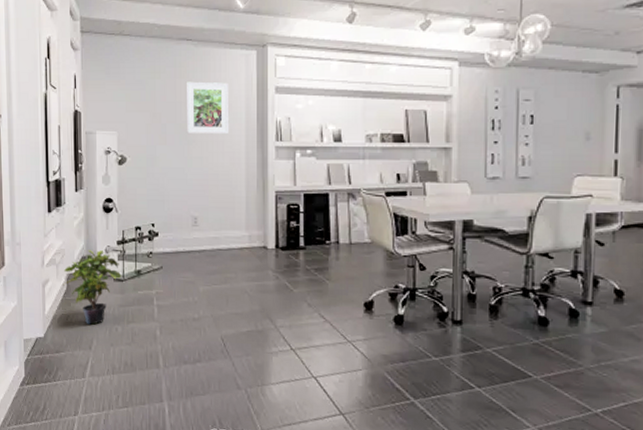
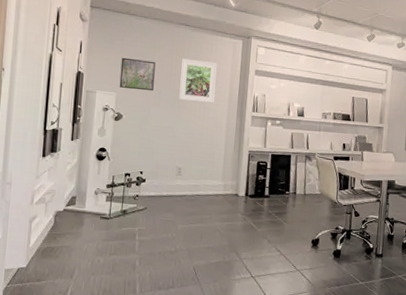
potted plant: present [62,250,122,325] -> none [50,191,108,256]
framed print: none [119,88,157,126] -> present [119,57,156,91]

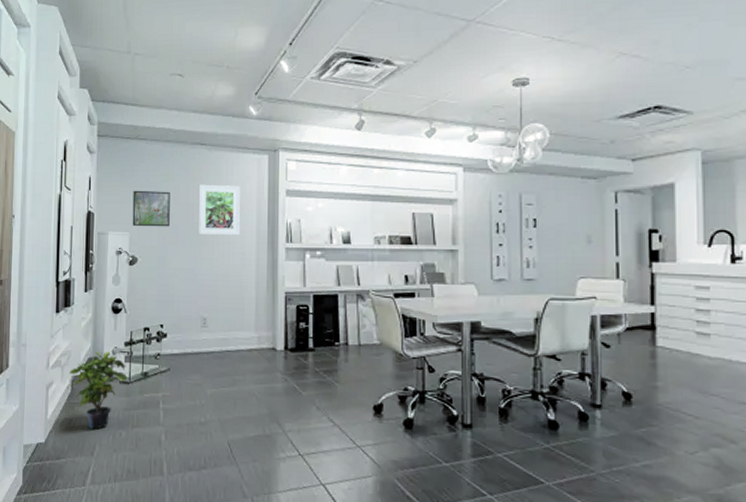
potted plant: none [50,191,108,256] -> present [67,351,128,429]

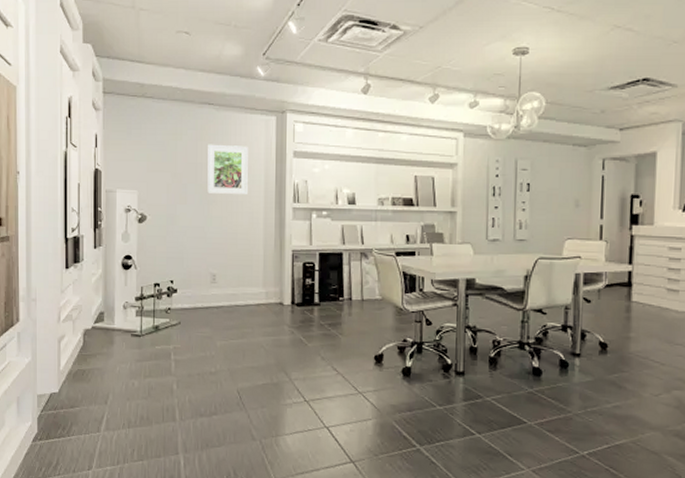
potted plant: present [67,351,128,429] -> none [79,306,140,380]
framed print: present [132,190,170,227] -> none [140,148,178,186]

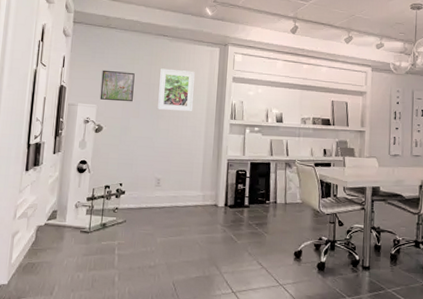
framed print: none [140,148,178,186] -> present [100,70,135,102]

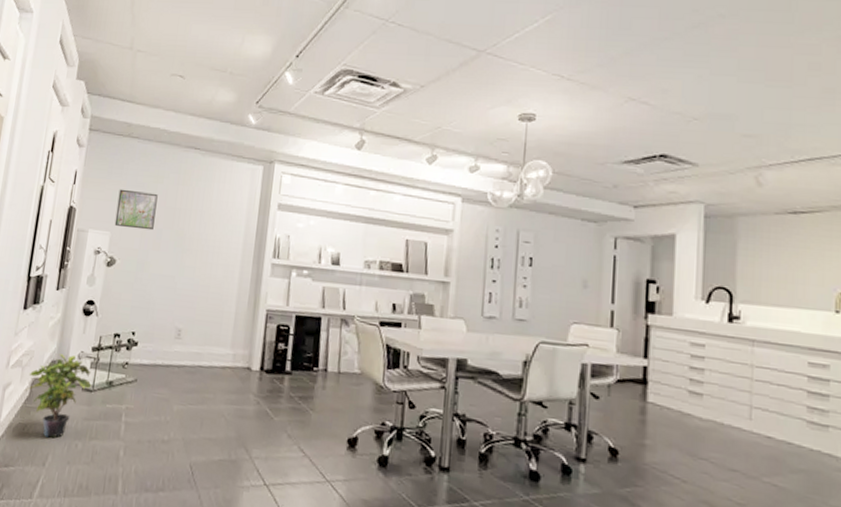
potted plant: none [31,205,88,272] -> present [25,354,92,438]
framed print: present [158,68,195,112] -> none [183,189,231,246]

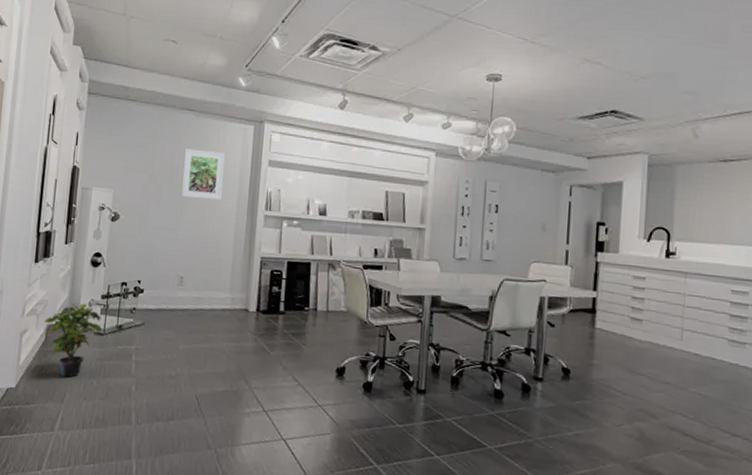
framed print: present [114,189,158,231] -> none [116,149,156,187]
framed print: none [183,189,231,246] -> present [182,148,225,201]

